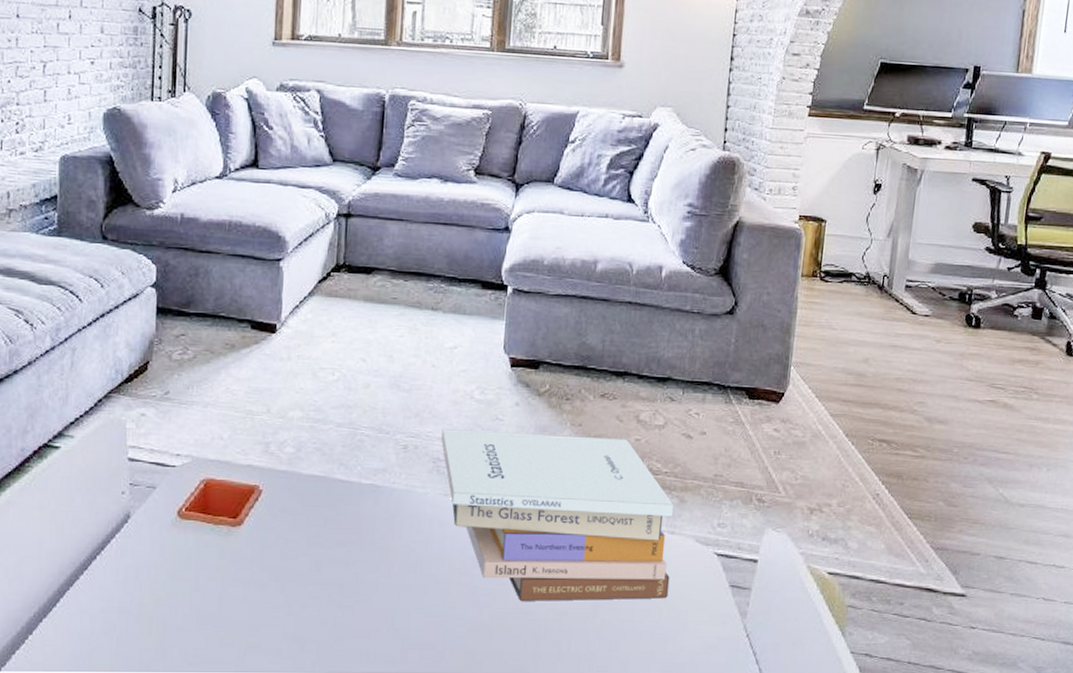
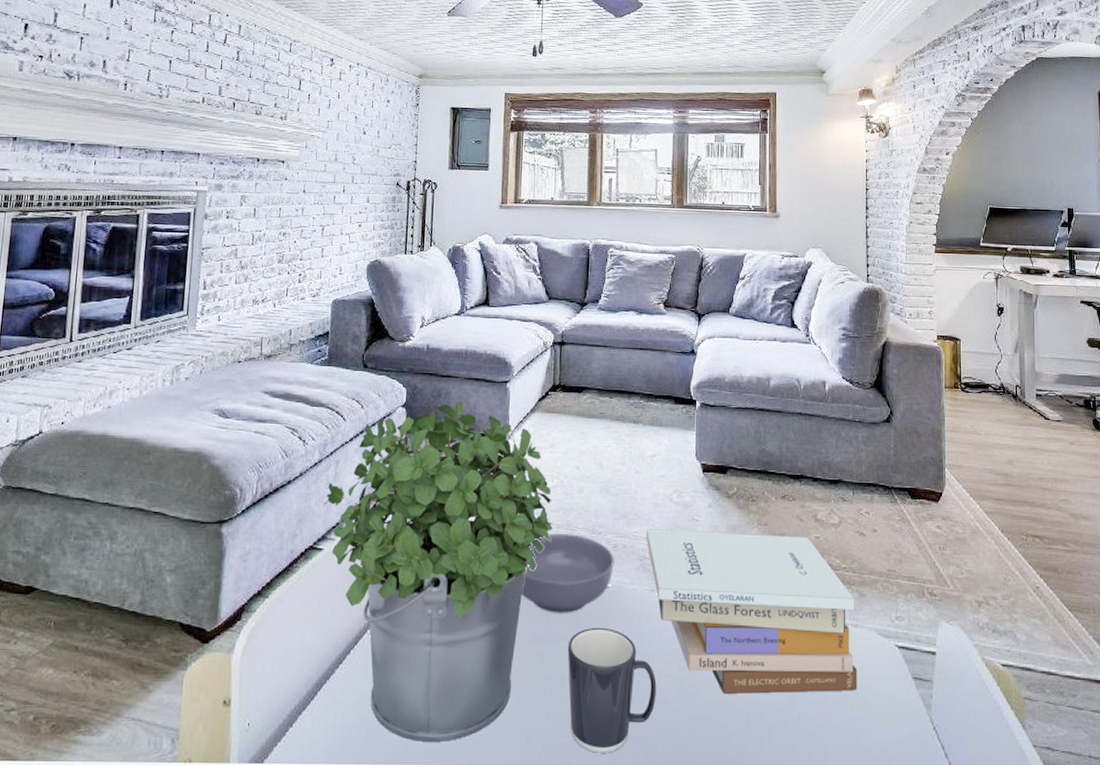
potted plant: none [58,281,333,649] -> present [323,401,553,742]
bowl: none [294,433,404,518] -> present [521,534,614,613]
mug: none [347,533,447,660] -> present [567,627,657,753]

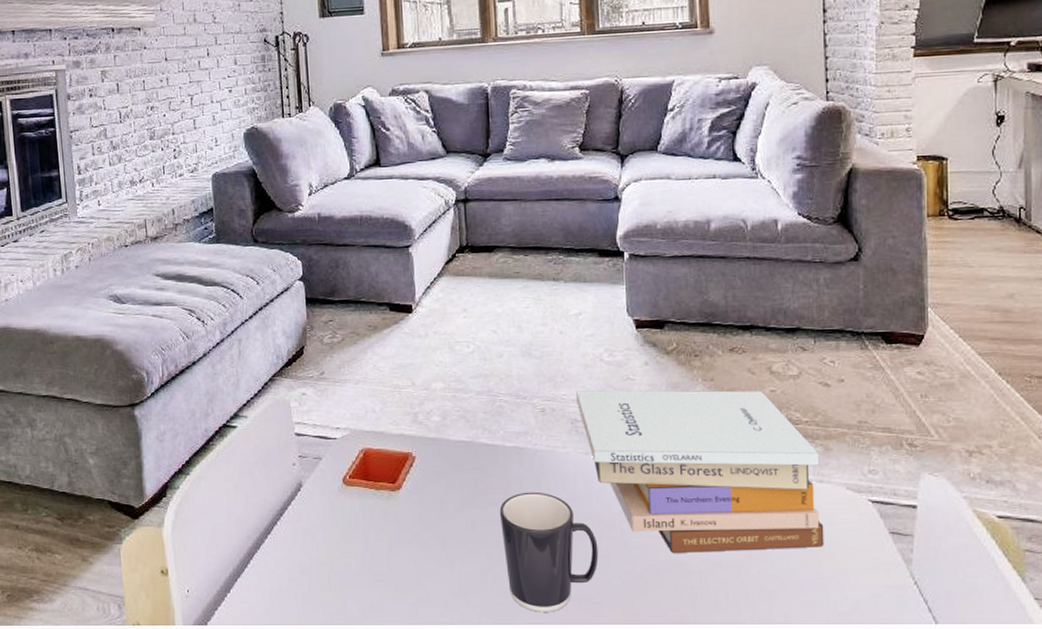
potted plant: present [323,401,553,742] -> none [231,270,474,604]
bowl: present [521,534,614,613] -> none [445,400,543,479]

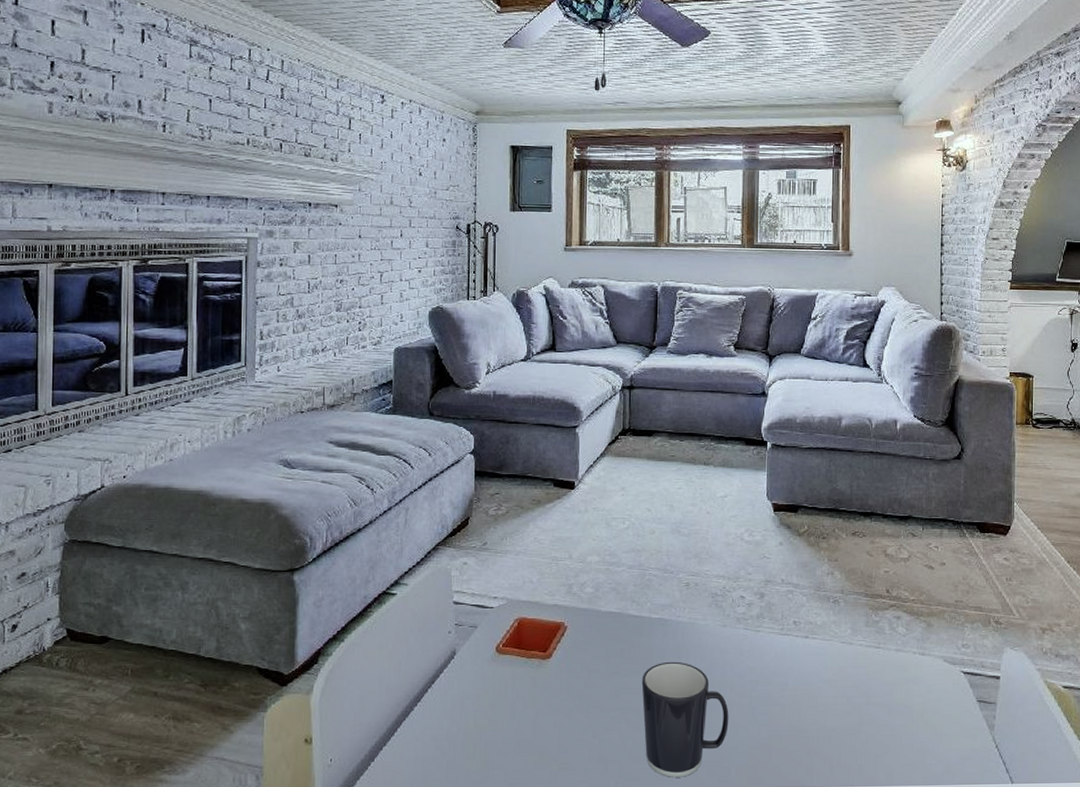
books: present [576,390,824,553] -> none [718,568,924,720]

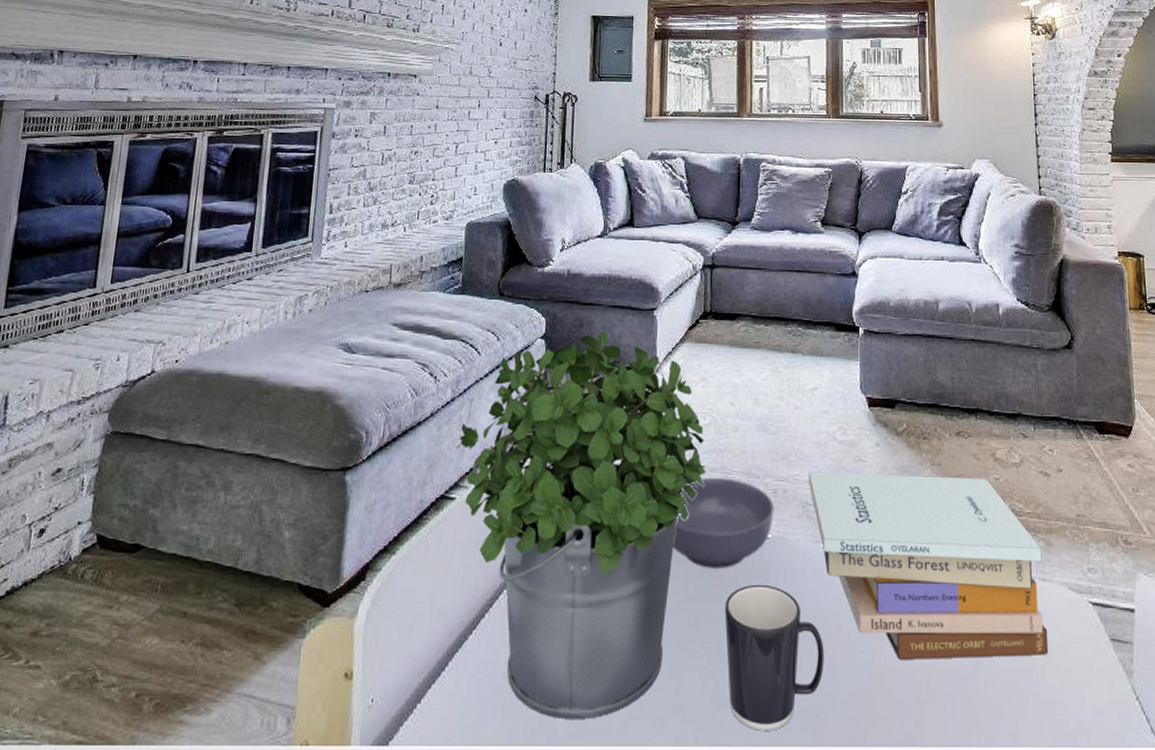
potted plant: none [394,447,625,772] -> present [456,331,706,719]
bowl: none [595,574,687,649] -> present [672,478,774,568]
books: none [718,568,924,720] -> present [809,472,1049,660]

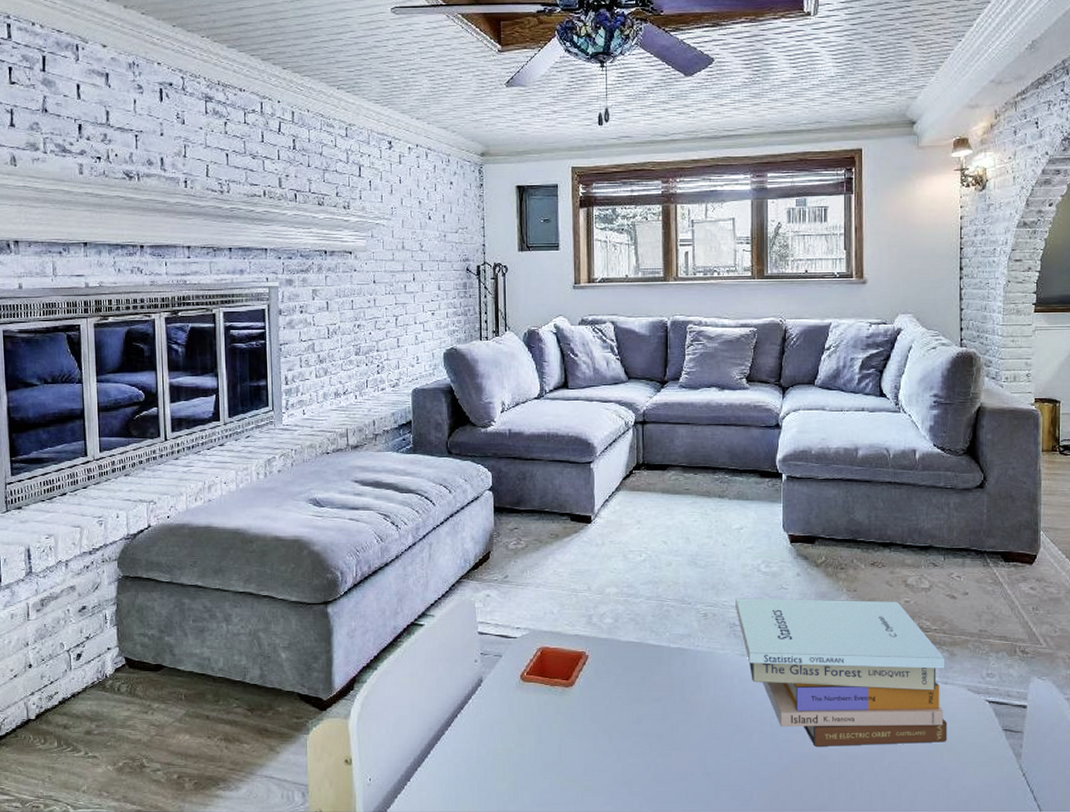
potted plant: present [456,331,706,719] -> none [420,482,643,792]
bowl: present [672,478,774,568] -> none [615,605,705,677]
mug: present [724,584,824,731] -> none [662,689,750,800]

